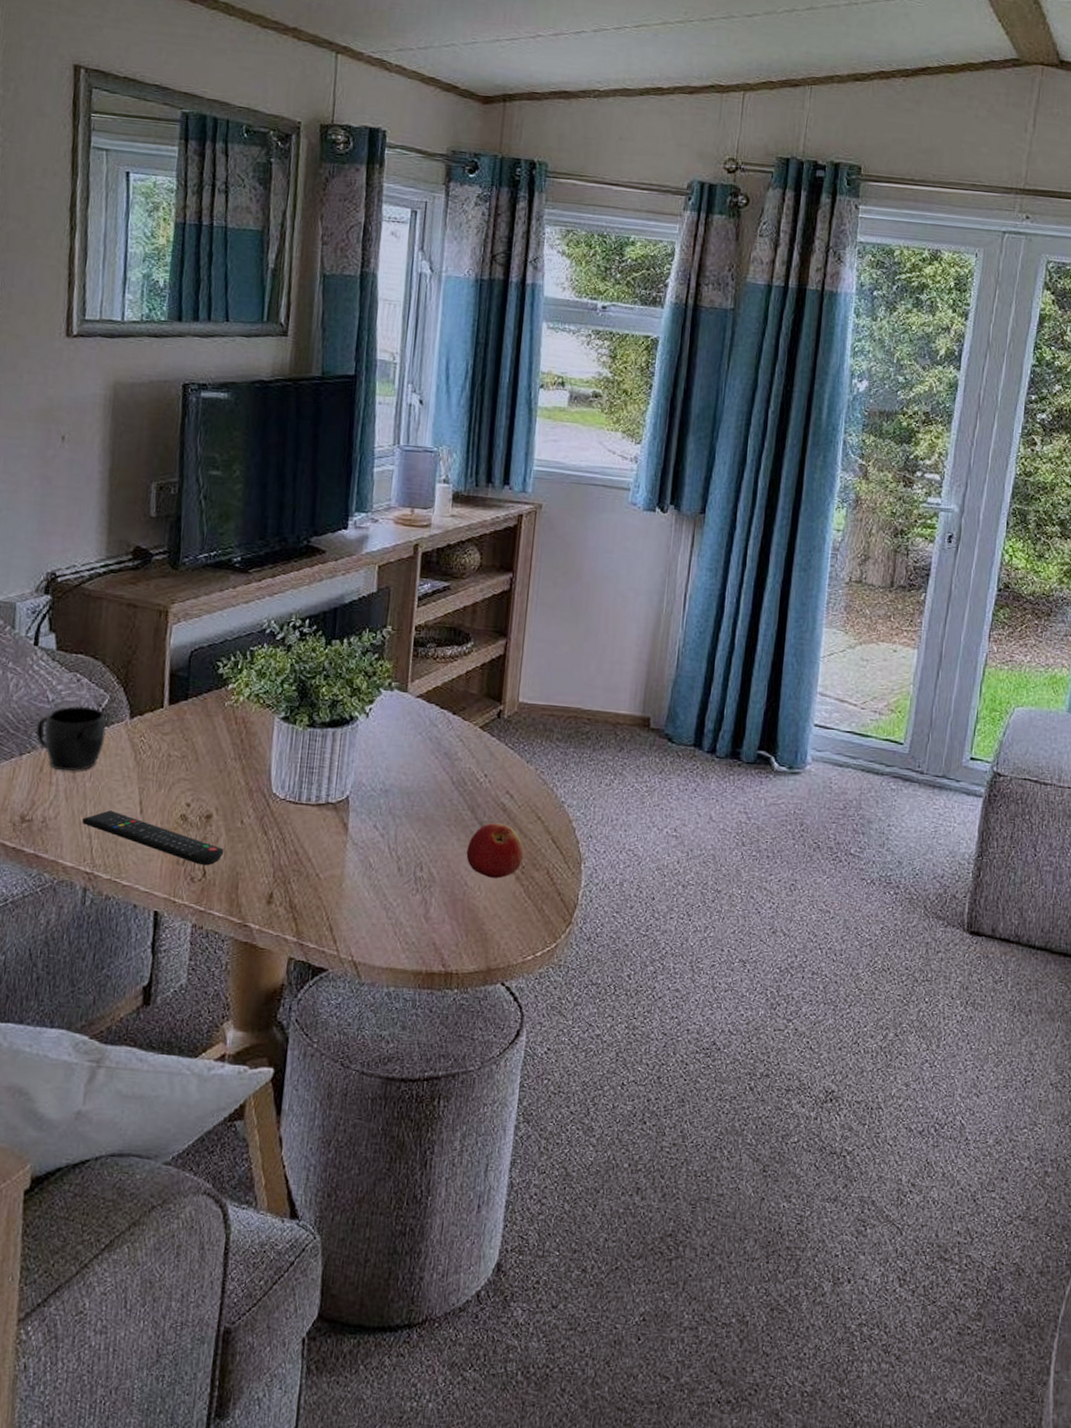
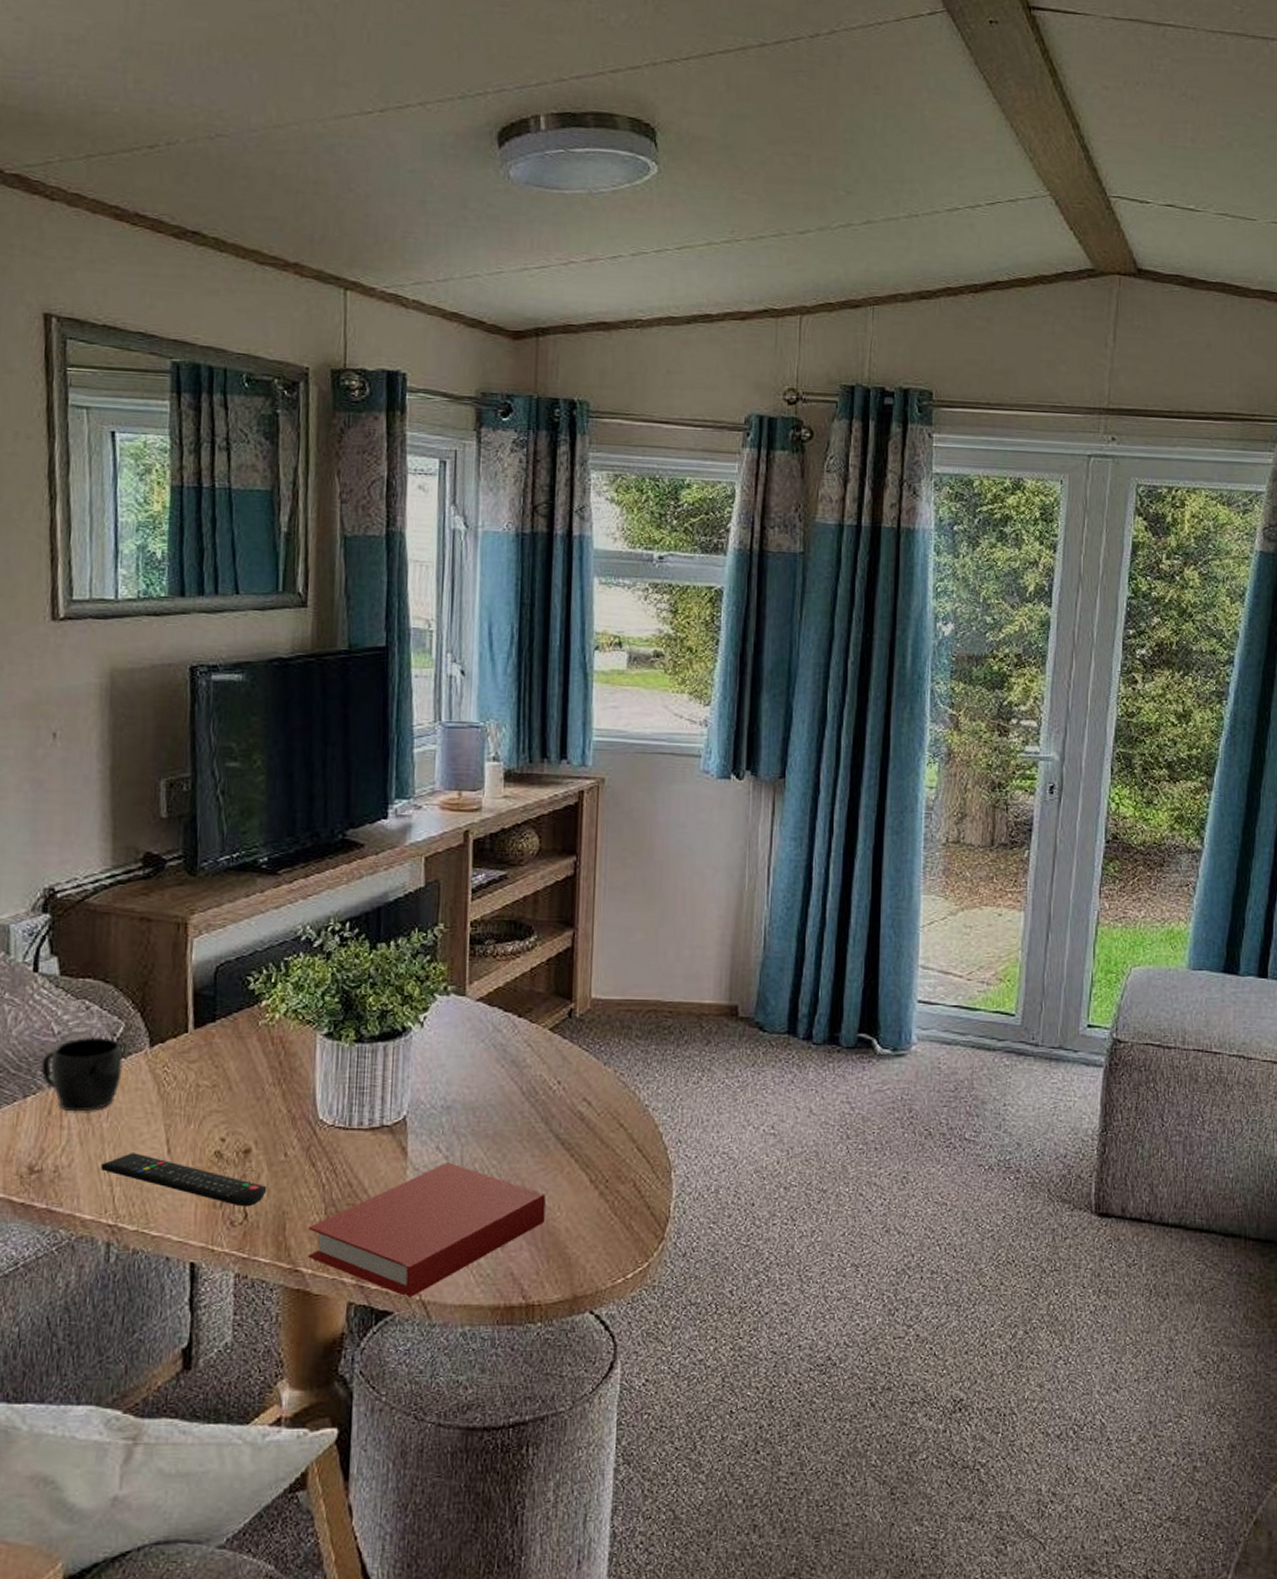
book: none [257,840,468,958] -> present [308,1163,546,1297]
apple: present [466,823,524,878] -> none [542,1135,606,1195]

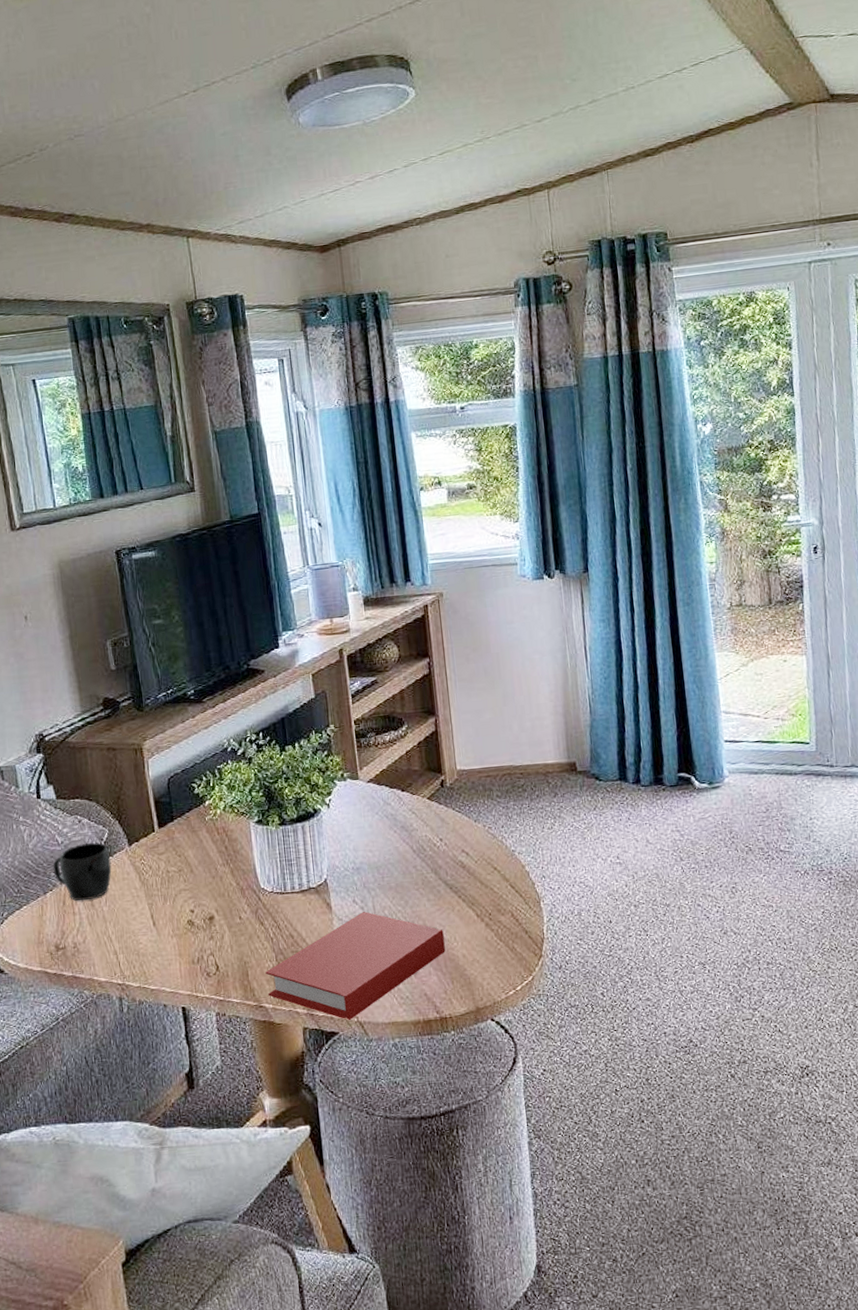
remote control: present [101,1153,267,1207] -> none [107,927,230,961]

